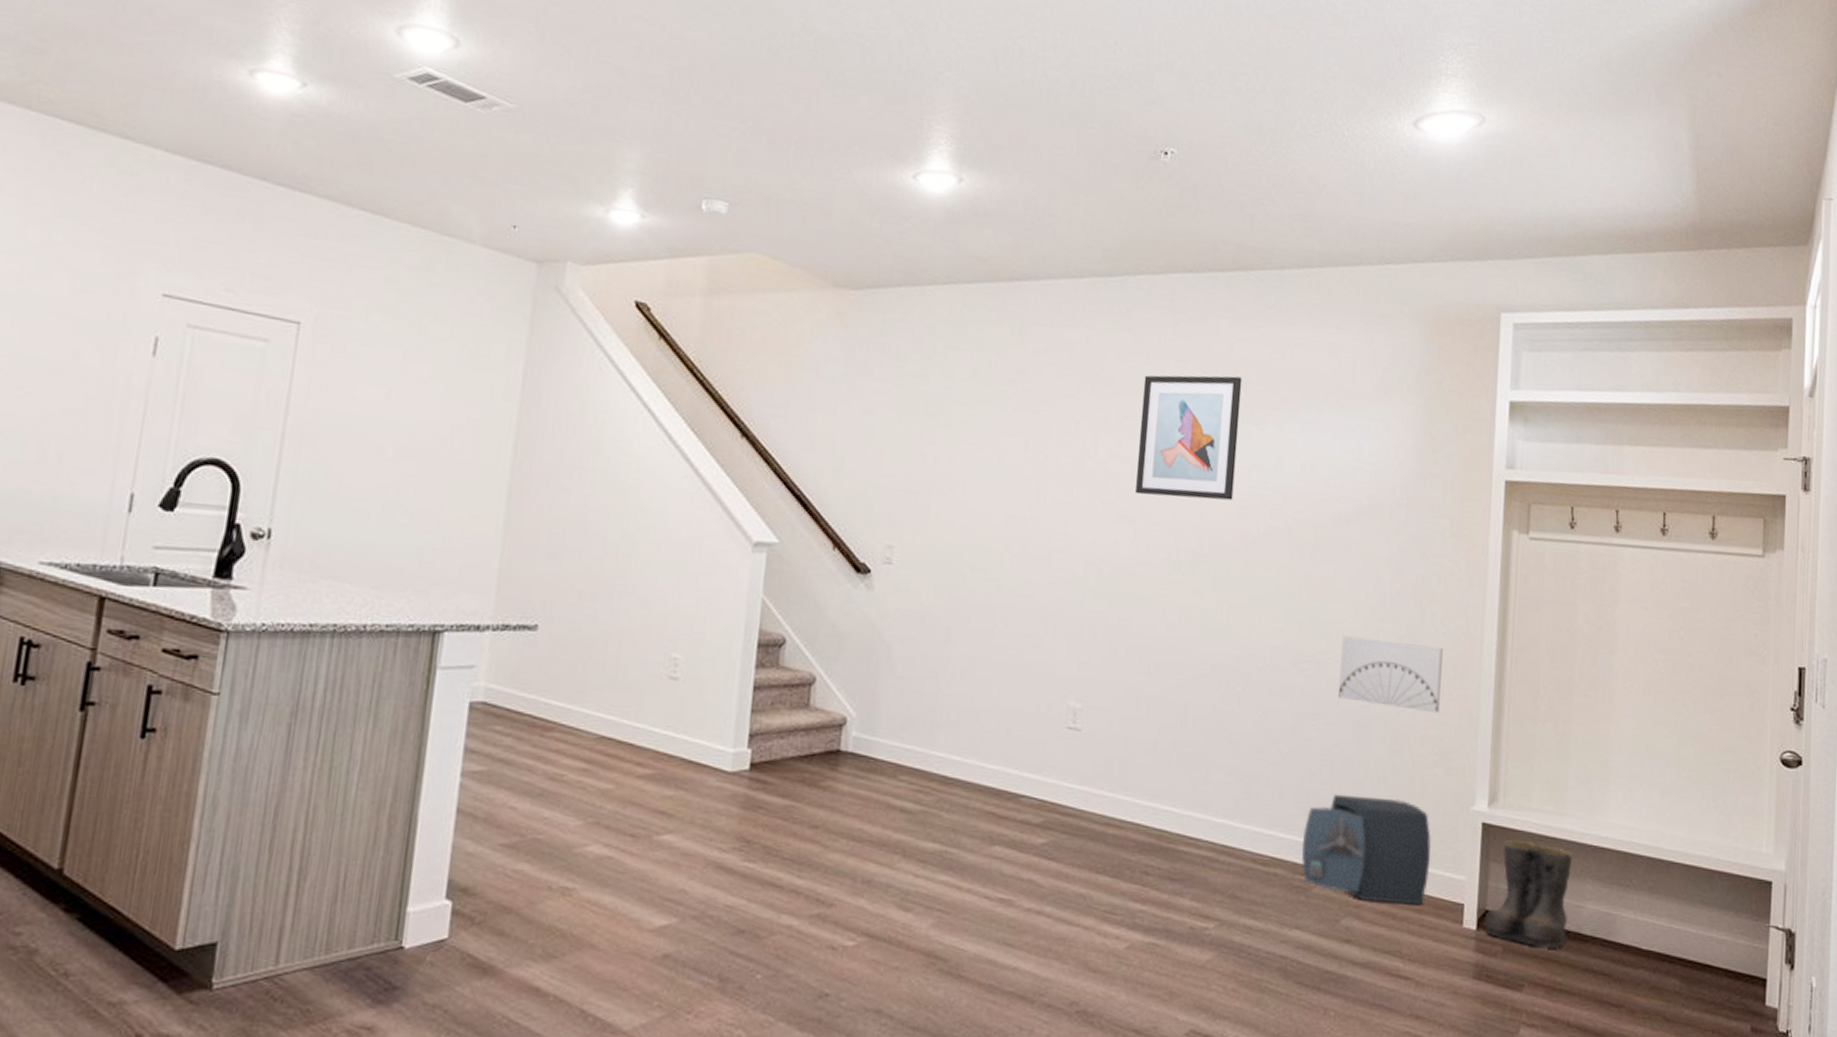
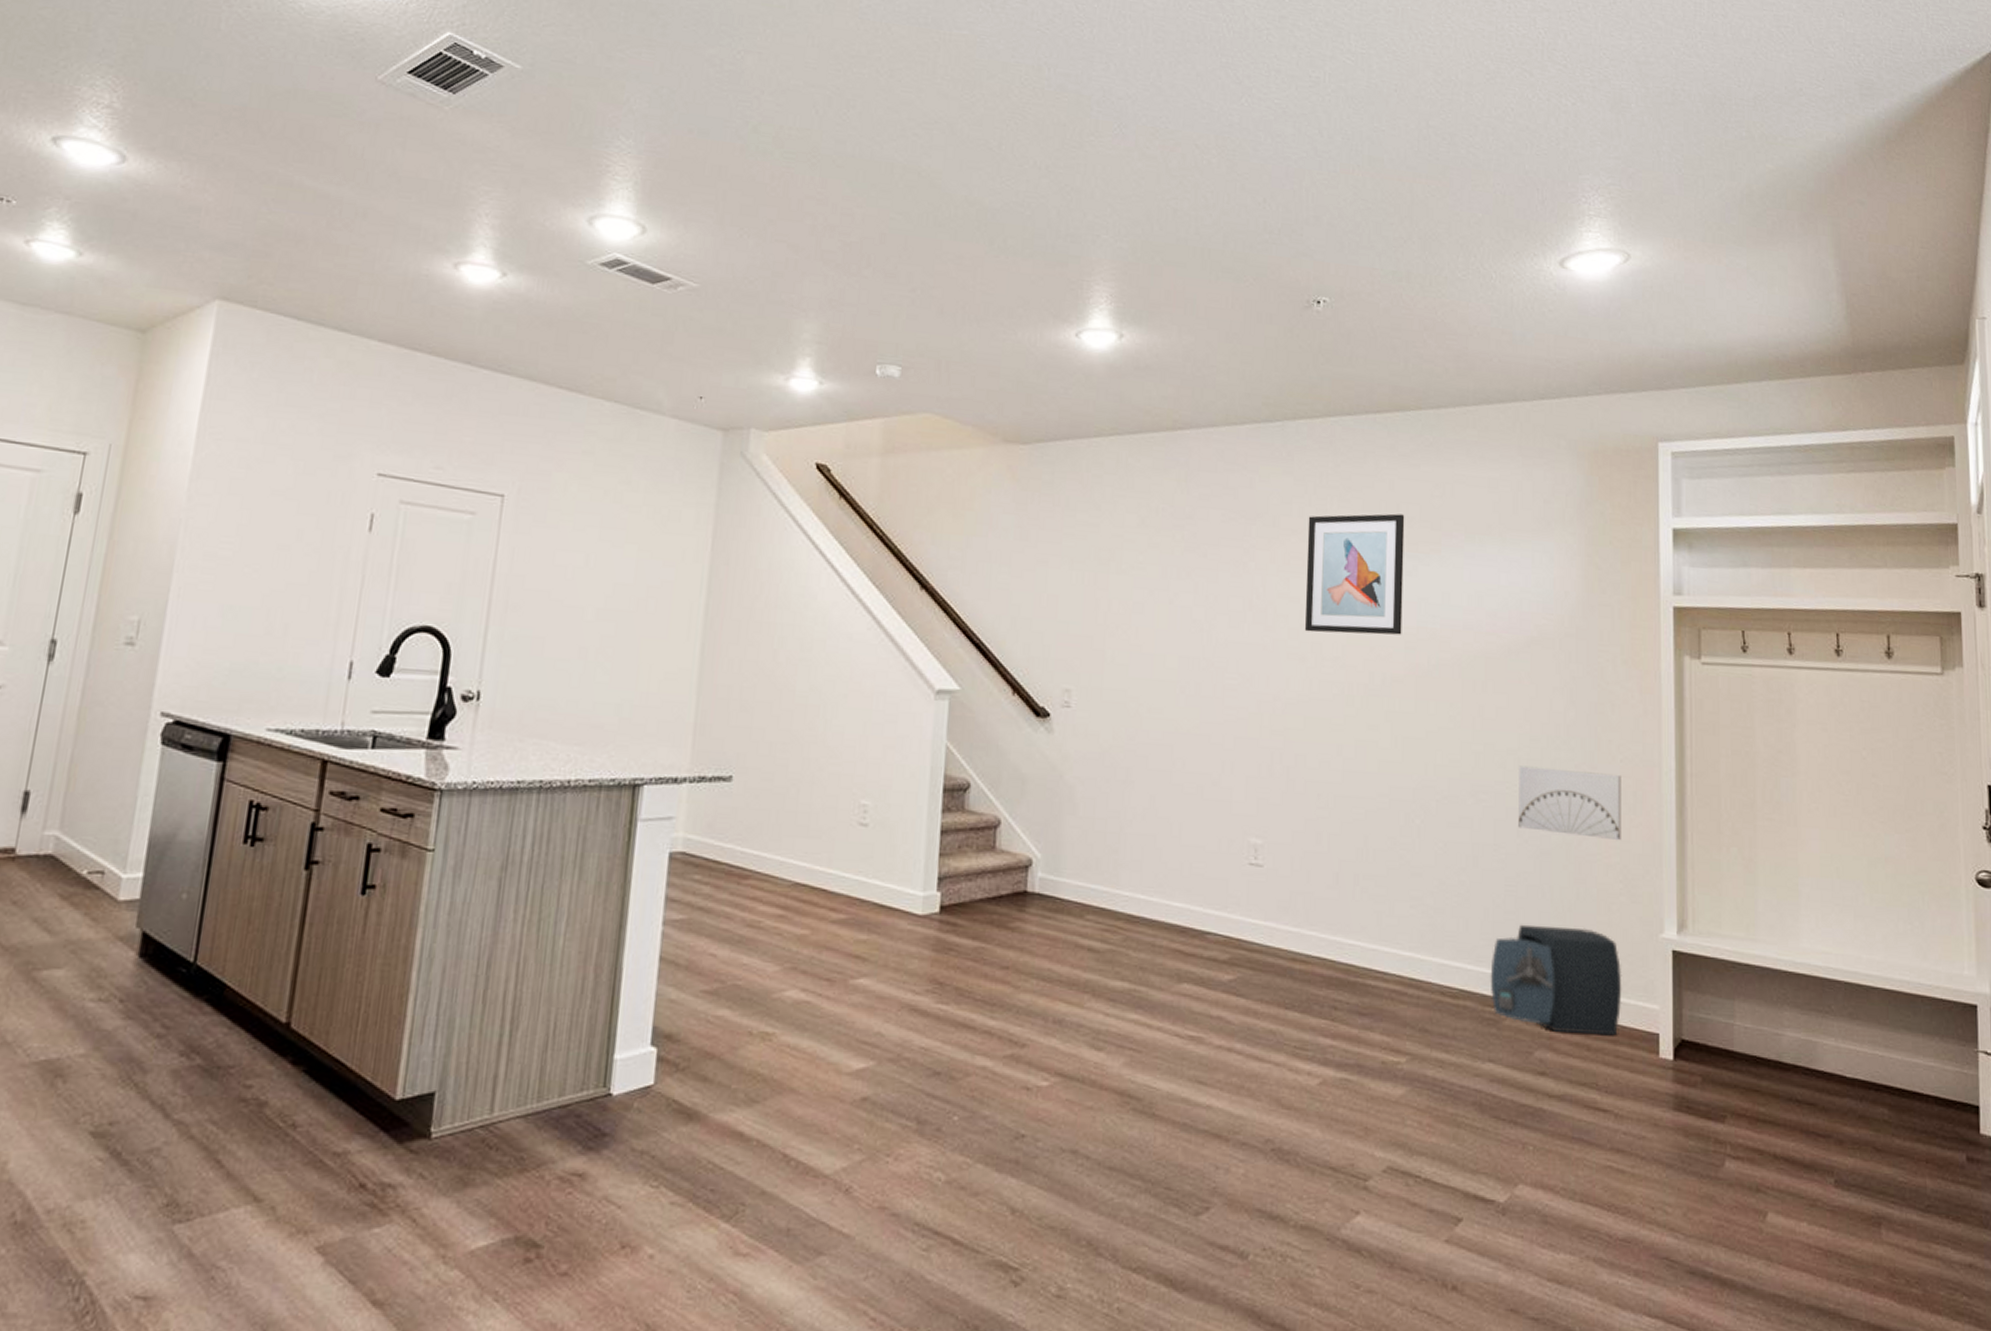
boots: present [1484,839,1573,948] -> none [1681,966,1769,1077]

